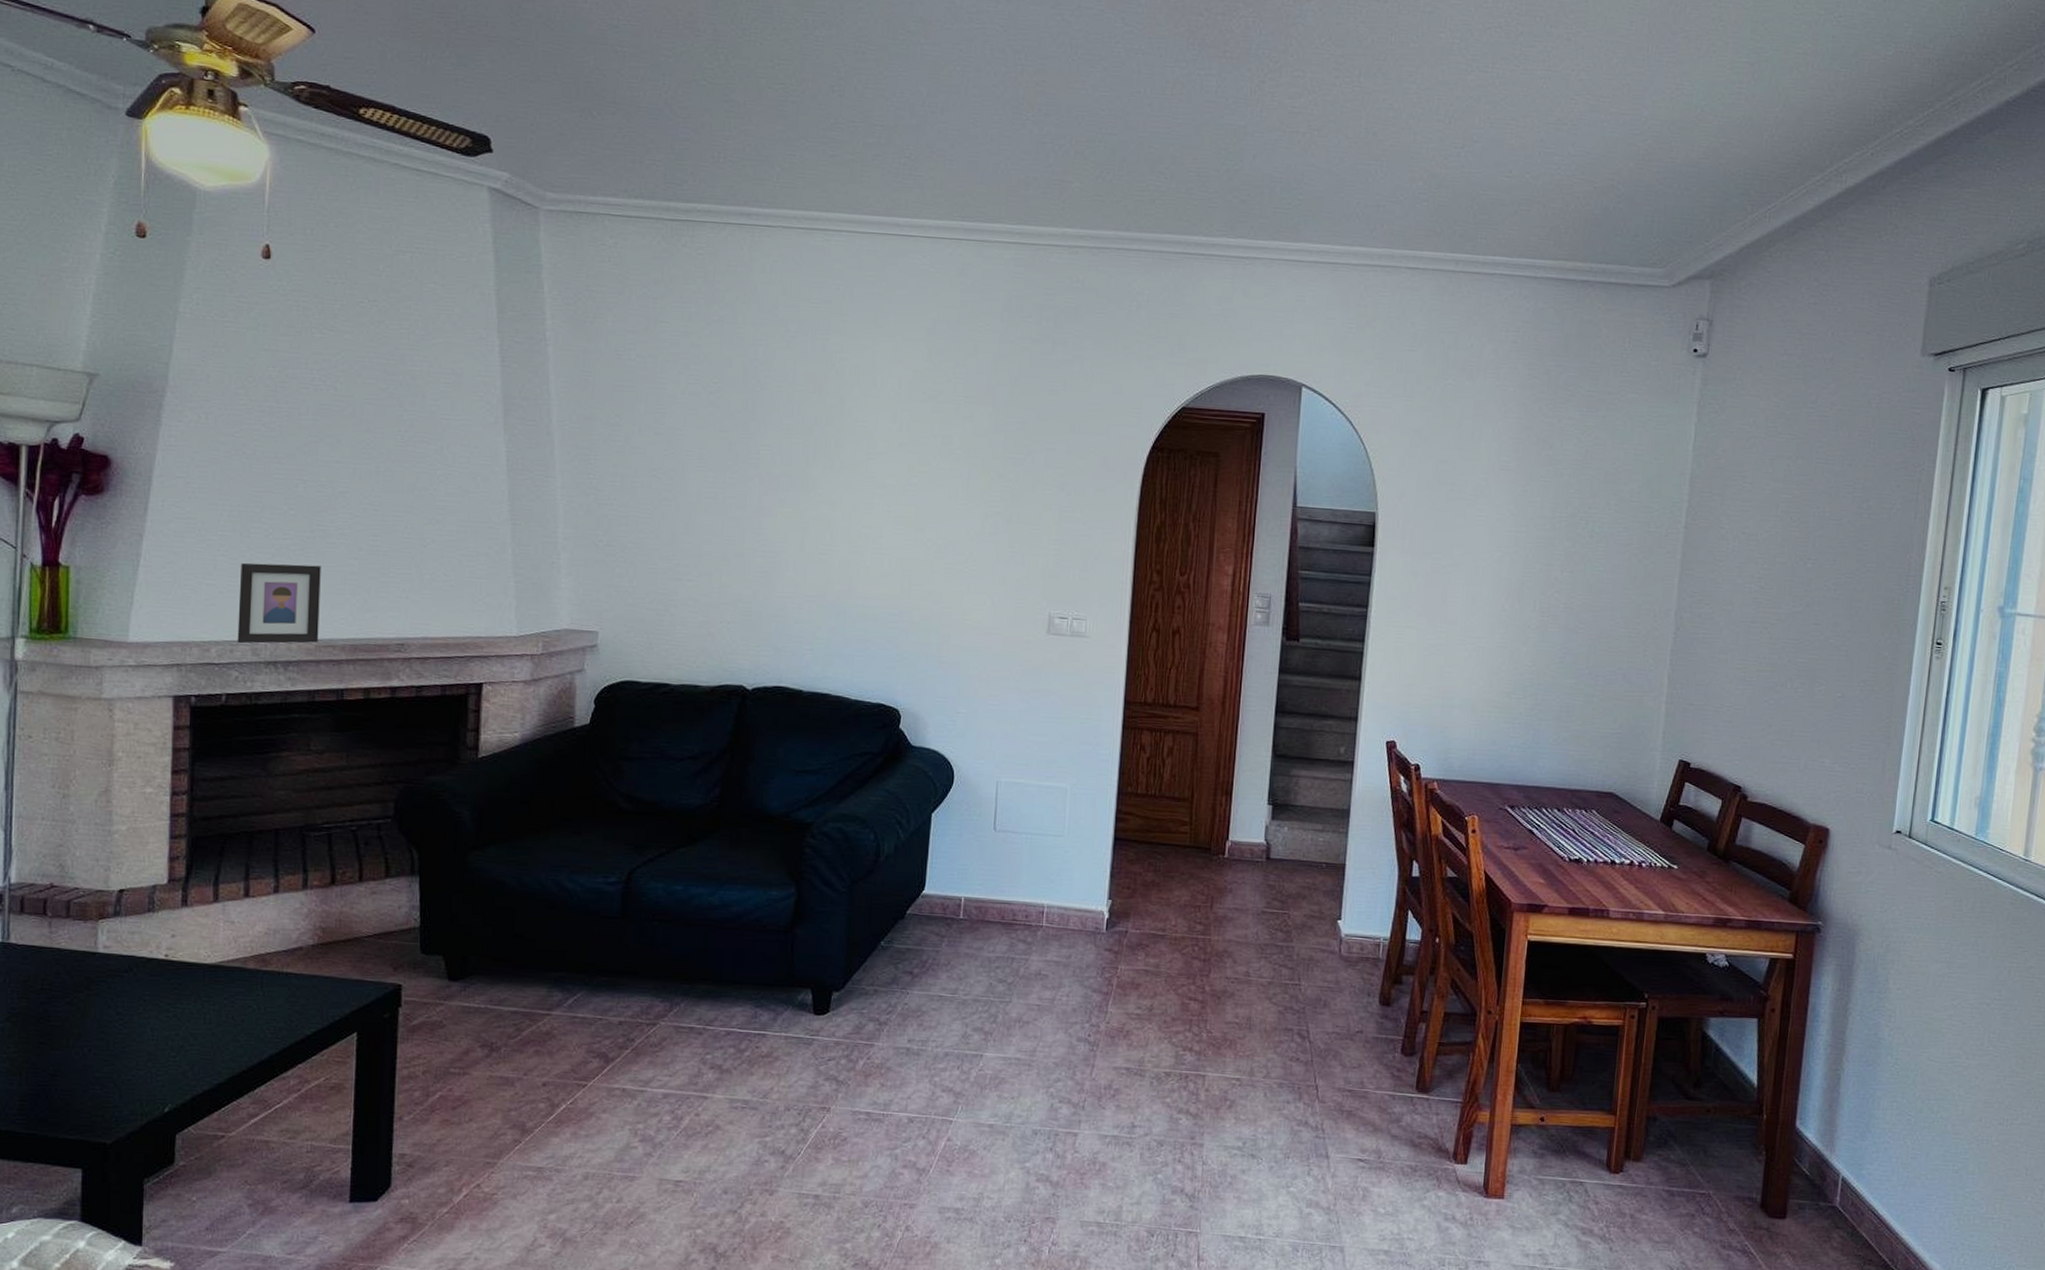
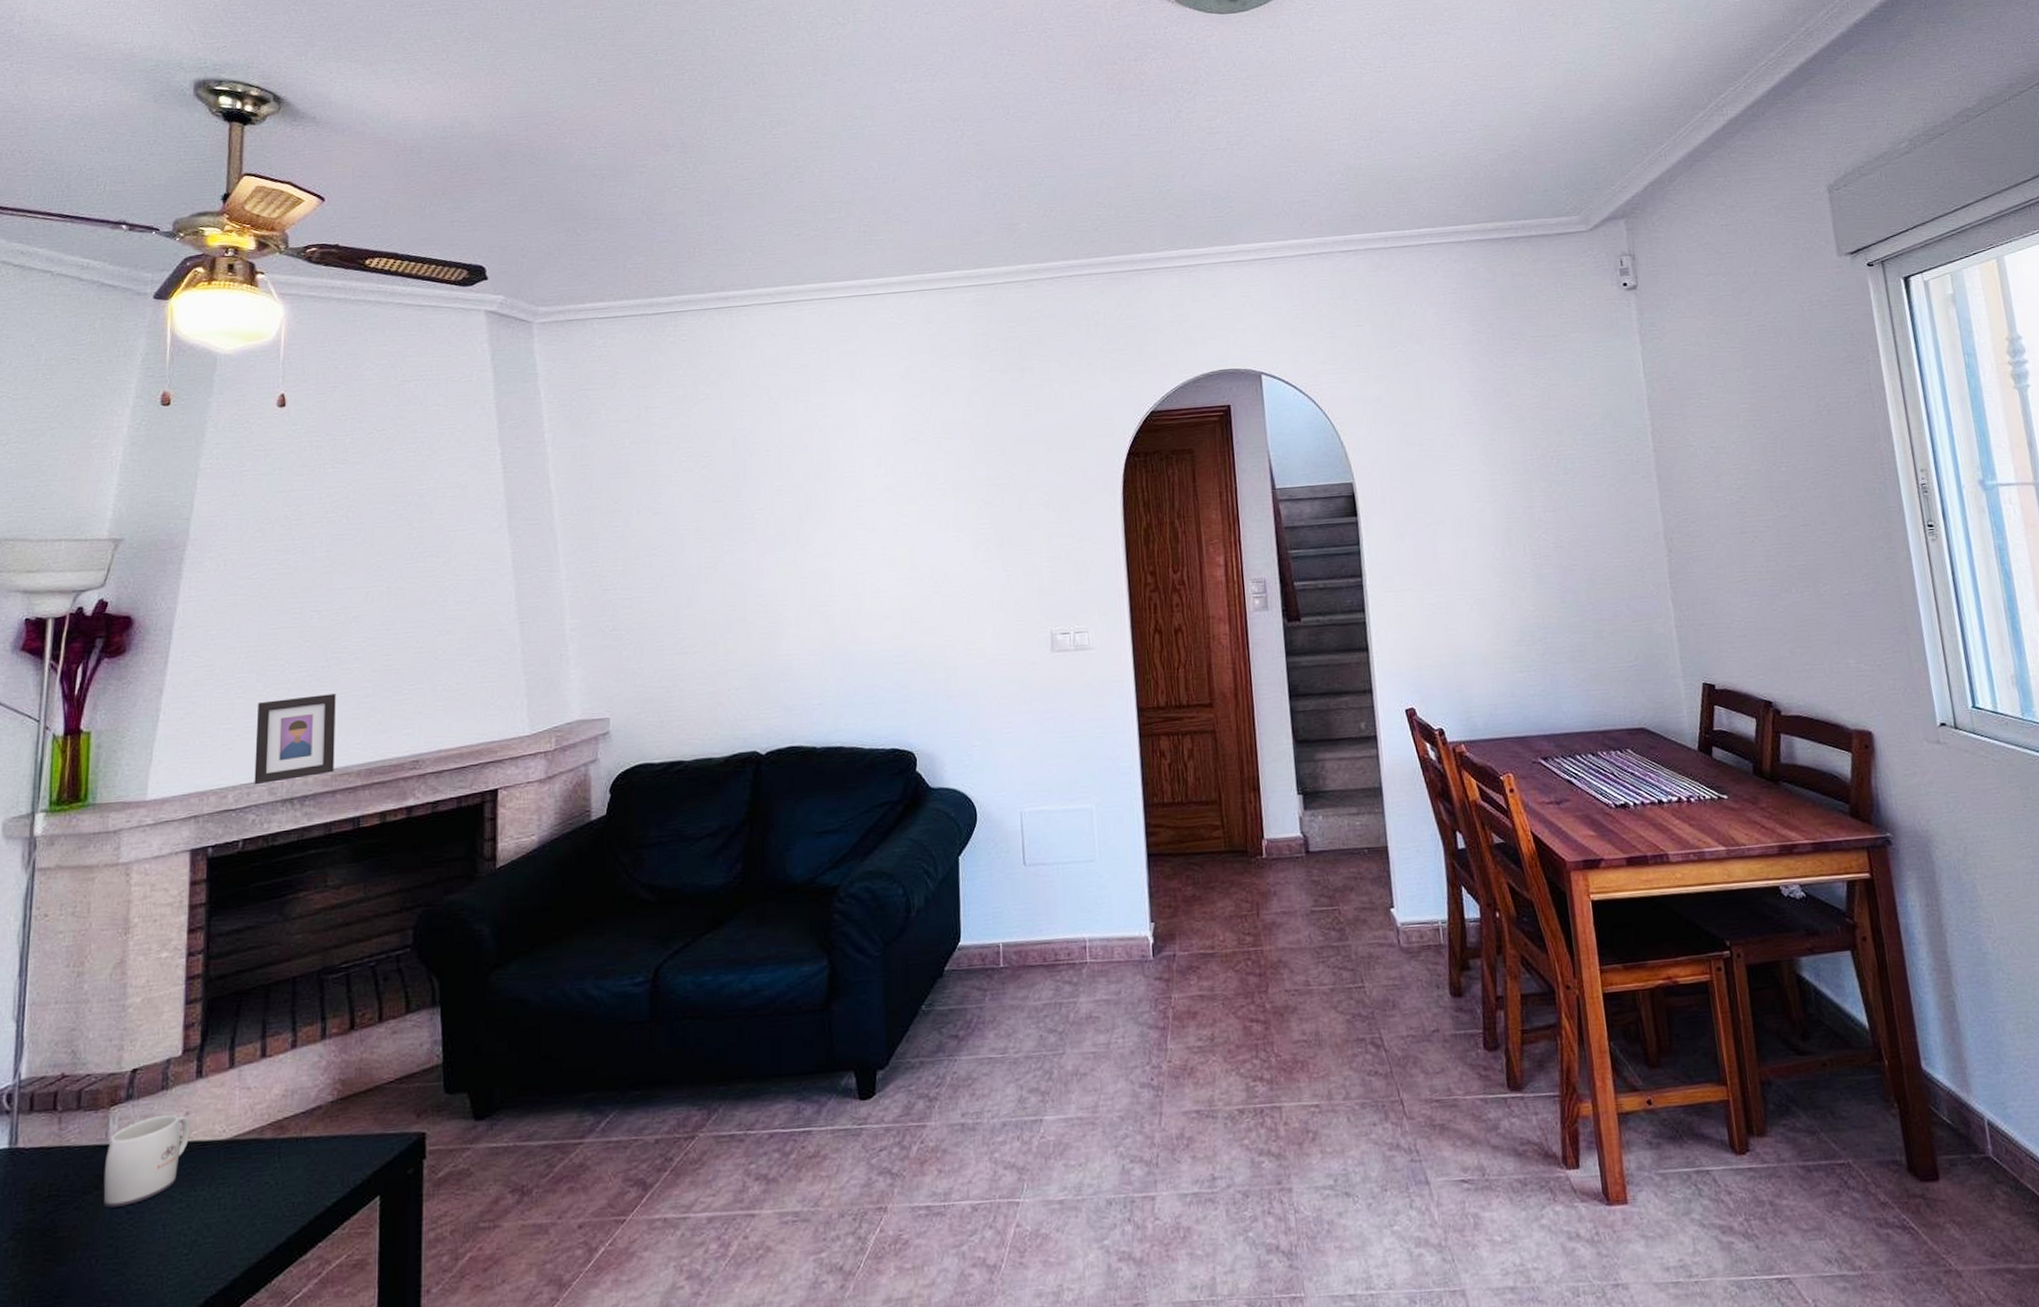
mug: none [93,933,177,1008] -> present [103,1114,191,1208]

